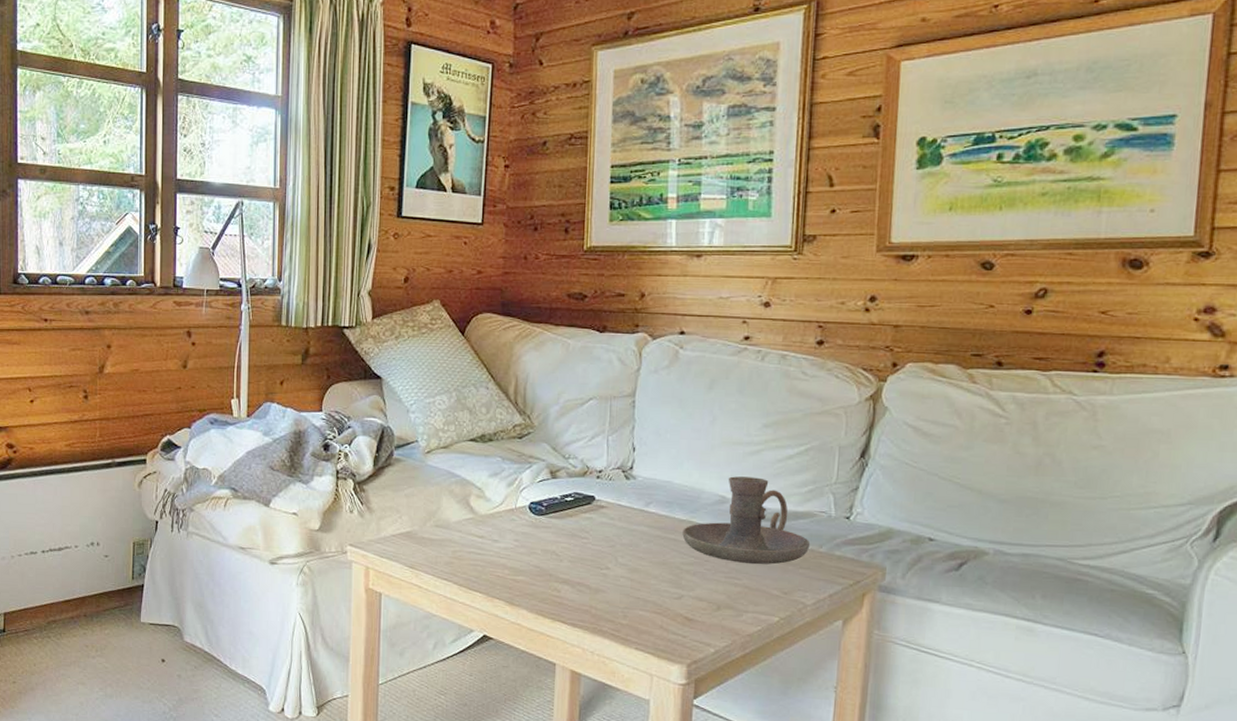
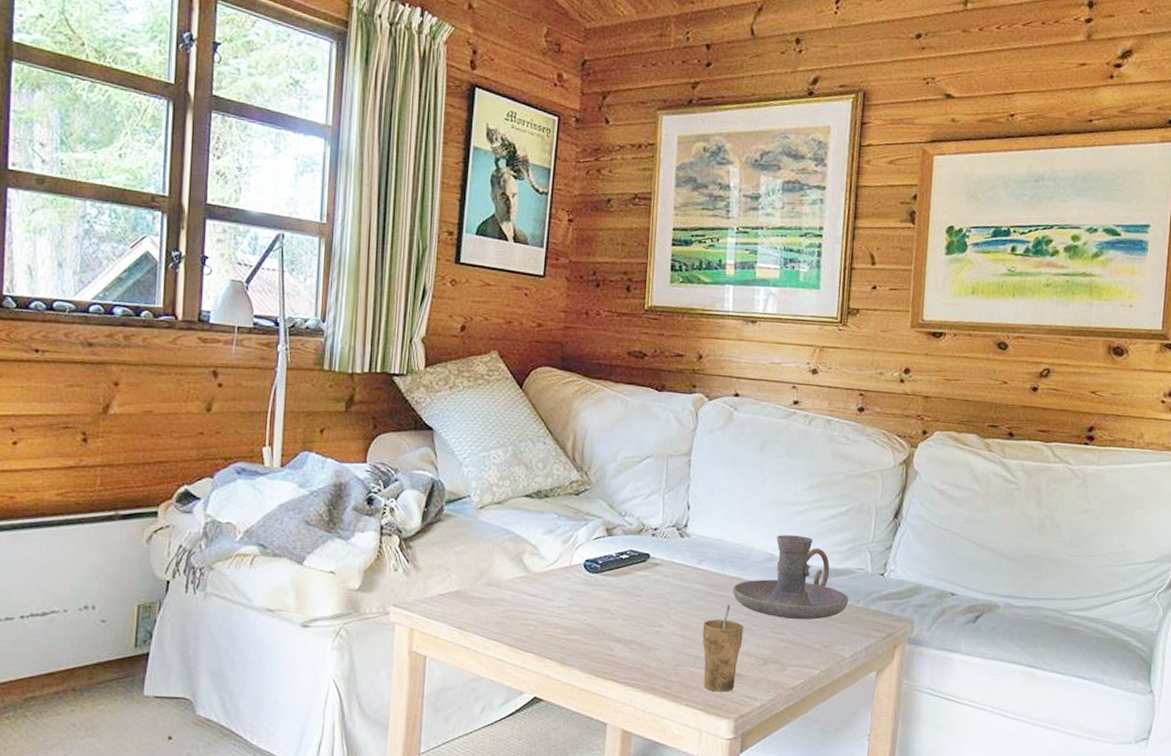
cup: none [651,548,695,637] -> present [702,604,744,692]

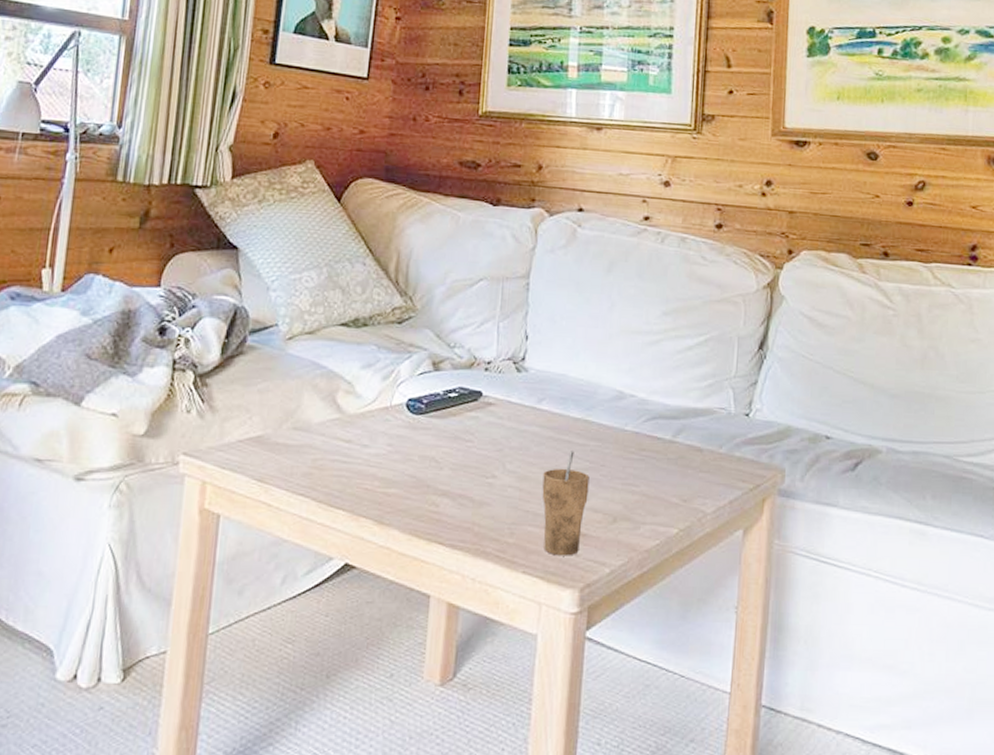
candle holder: present [733,535,849,620] -> none [577,369,710,469]

